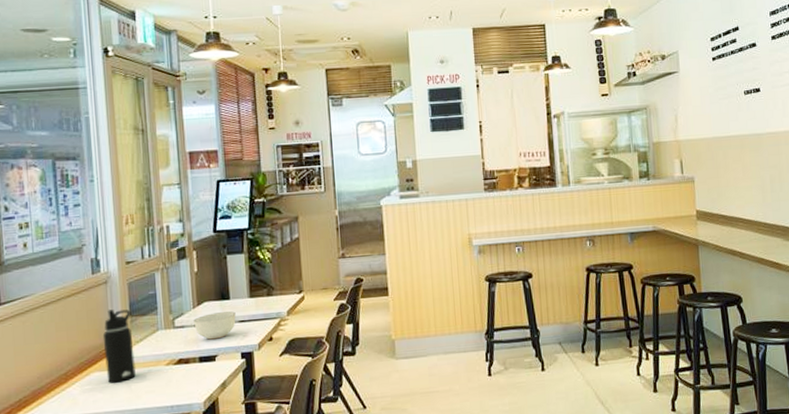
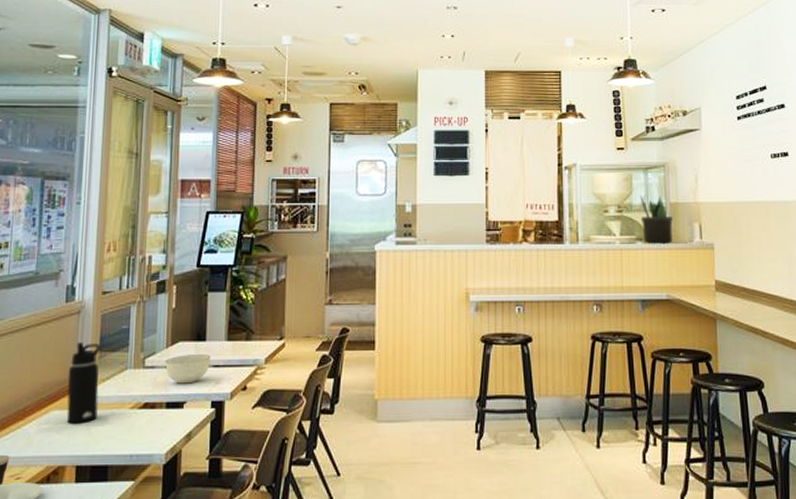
planter: none [624,136,656,183] -> present [640,195,673,245]

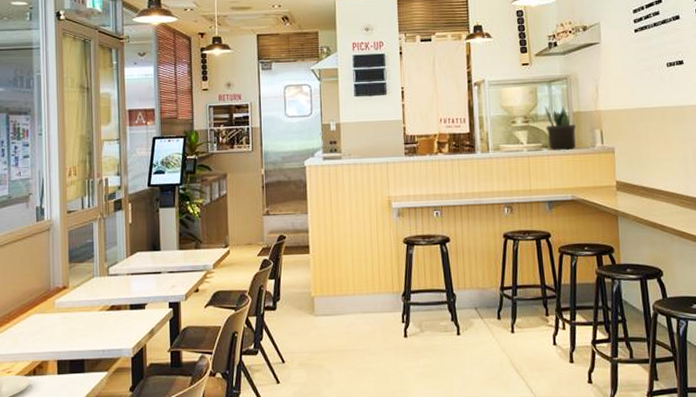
water bottle: present [66,342,101,424] -> none [43,255,72,325]
bowl: present [165,354,210,384] -> none [126,262,165,289]

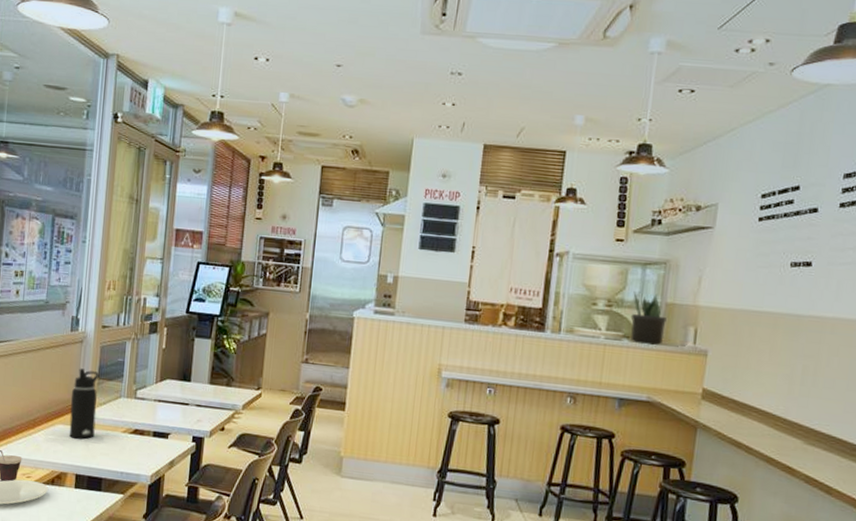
water bottle: none [43,255,72,325] -> present [69,368,100,440]

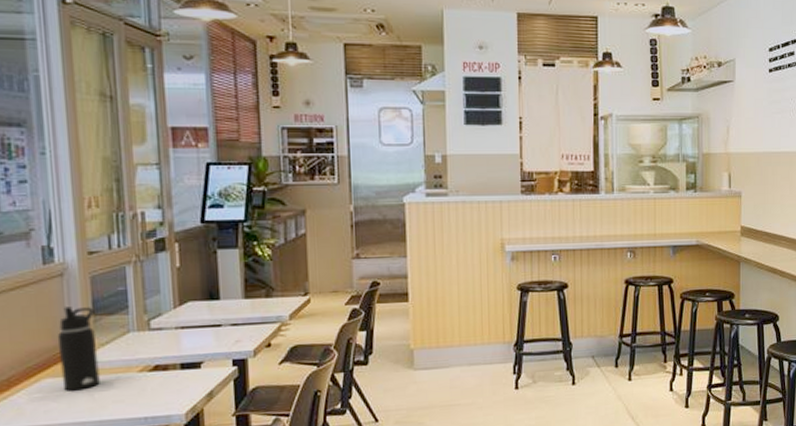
planter: present [630,291,667,346] -> none [674,146,704,194]

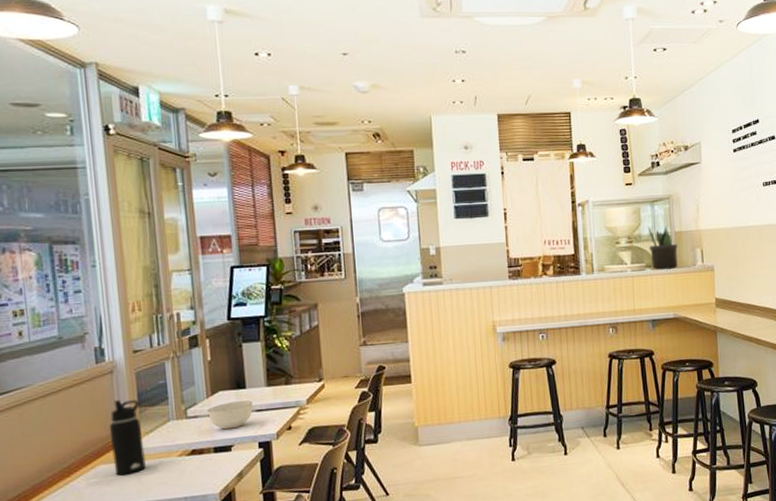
bowl: none [174,313,227,345] -> present [207,400,253,430]
planter: none [674,146,704,194] -> present [647,225,678,271]

